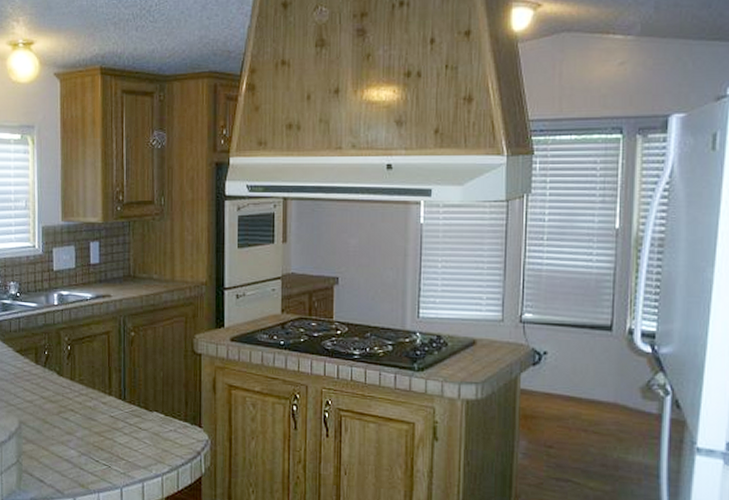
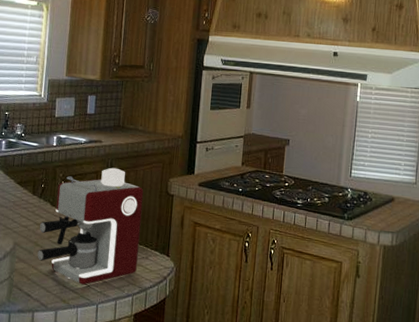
coffee maker: none [46,326,165,466] -> present [37,167,144,285]

